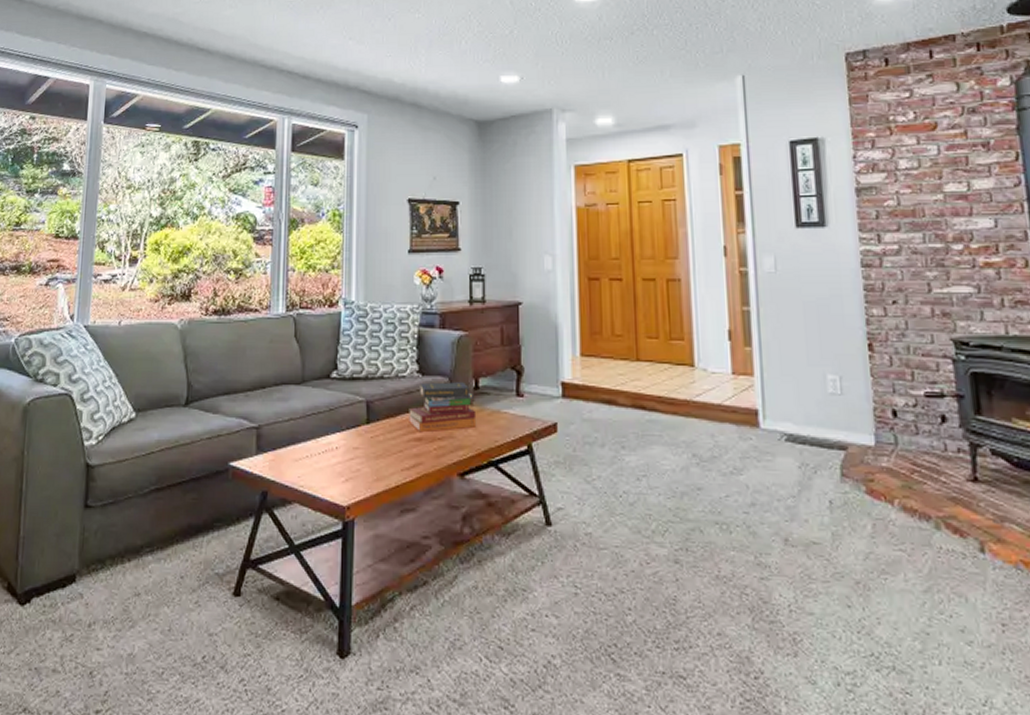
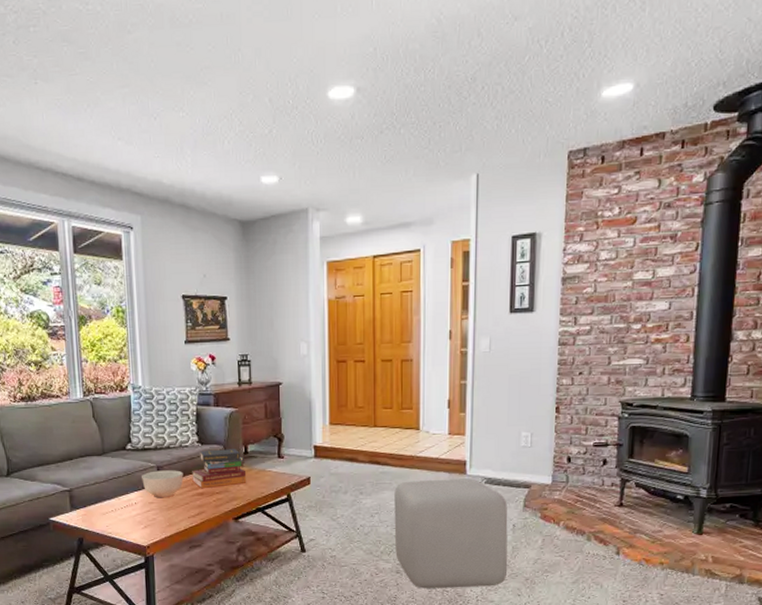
bowl: none [345,406,398,443] -> present [140,470,184,498]
pouf: none [666,433,829,591] -> present [394,478,508,589]

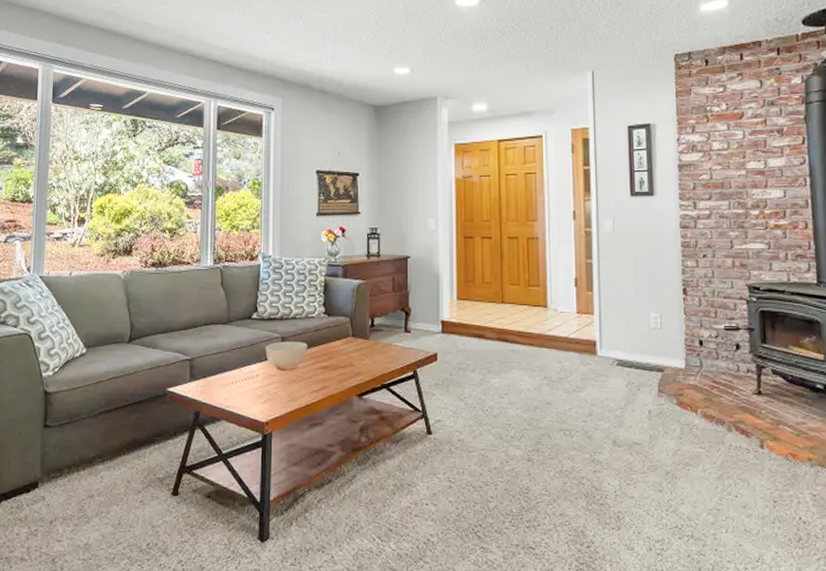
books: present [192,449,247,489] -> none [317,321,372,362]
pouf: present [394,478,508,589] -> none [524,359,647,481]

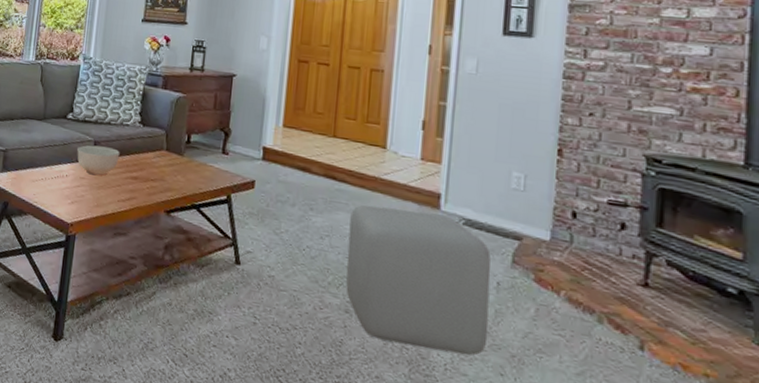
pouf: none [524,359,647,481] -> present [346,205,491,356]

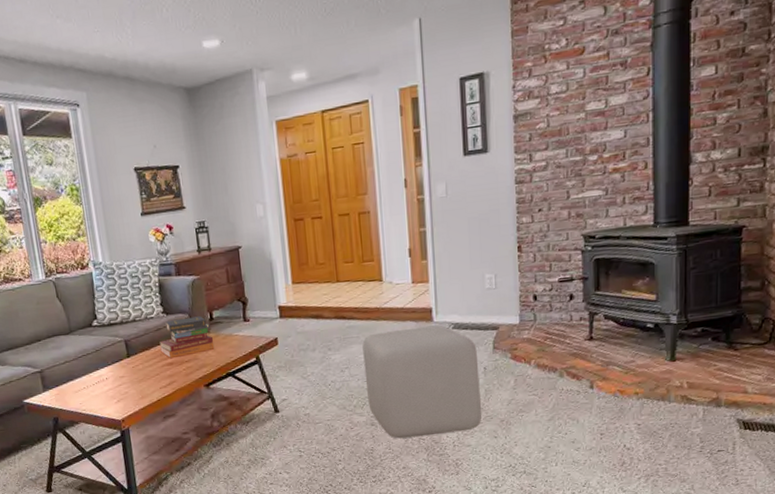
bowl: present [76,144,120,176] -> none [109,342,152,372]
books: none [128,132,186,175] -> present [159,316,215,359]

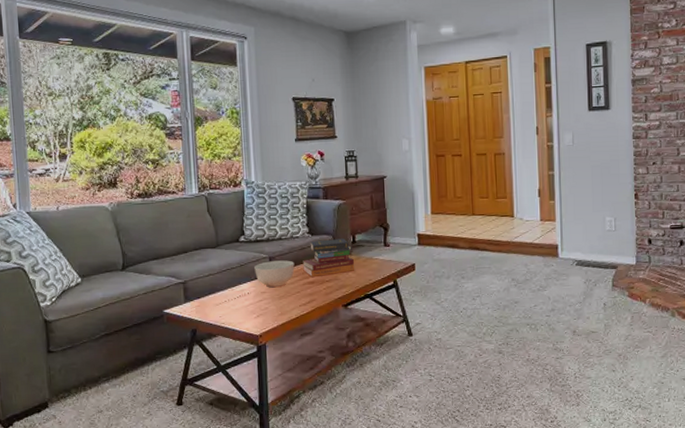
bowl: none [109,342,152,372] -> present [253,260,295,288]
pouf: present [362,325,482,439] -> none [493,261,602,368]

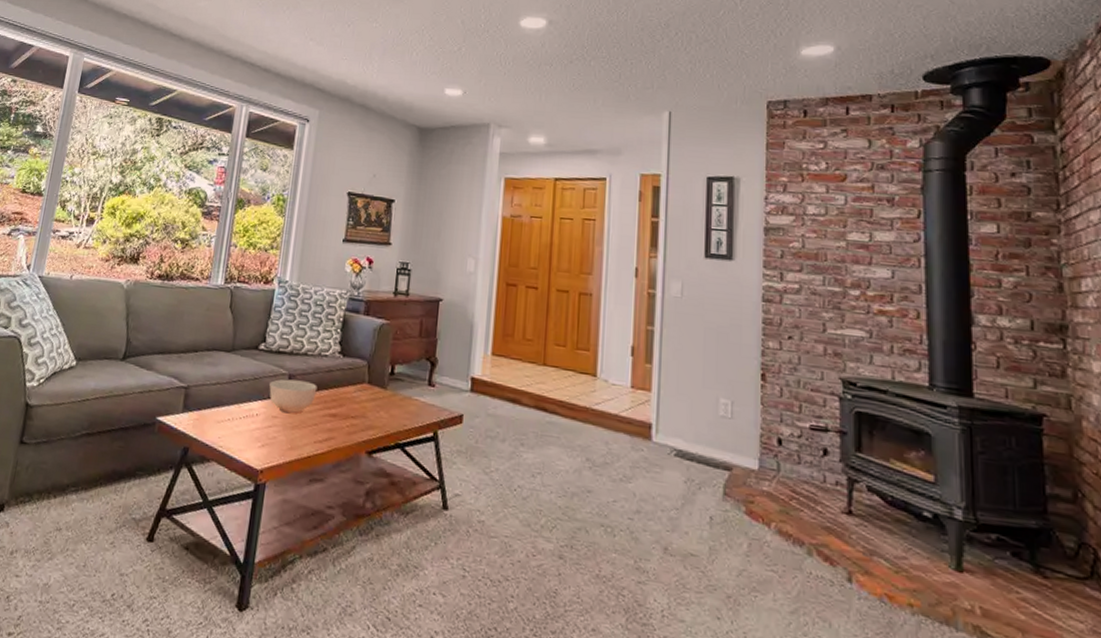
books: present [303,238,355,278] -> none [326,363,390,411]

